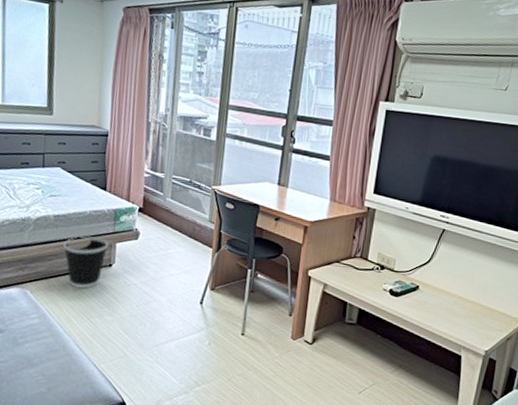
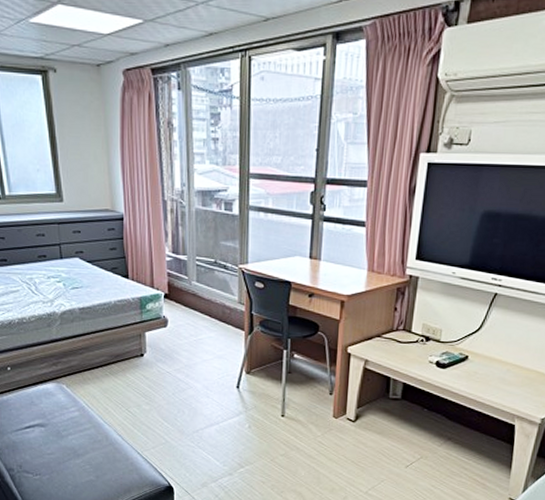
wastebasket: present [63,236,108,289] -> none [92,327,137,380]

